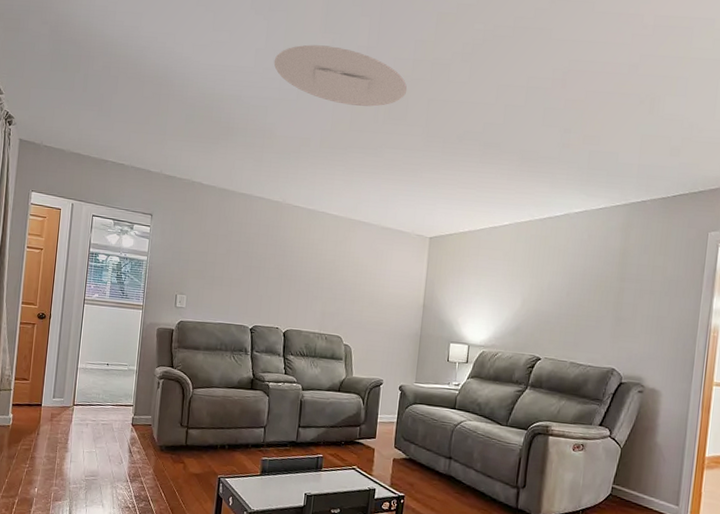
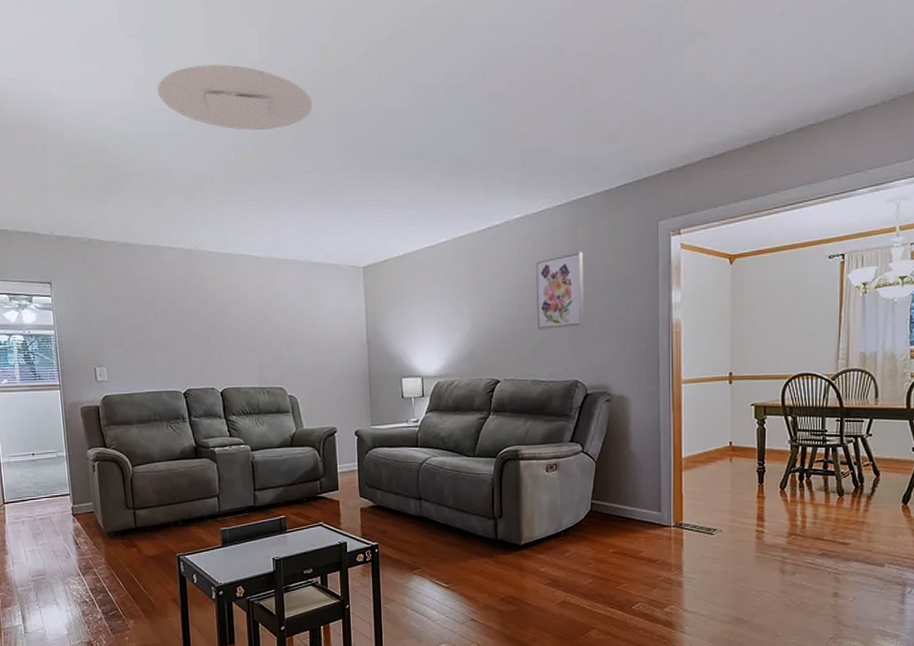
wall art: none [582,249,635,319] -> present [535,251,585,330]

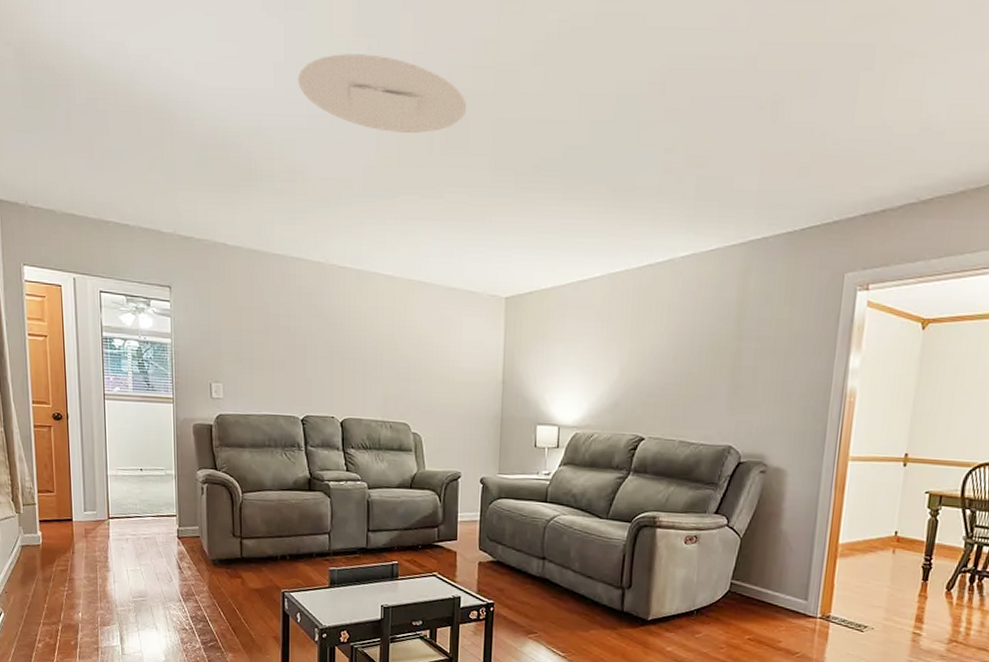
wall art: present [535,251,585,330] -> none [693,300,755,387]

